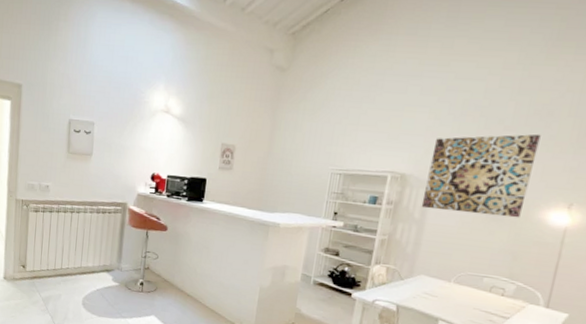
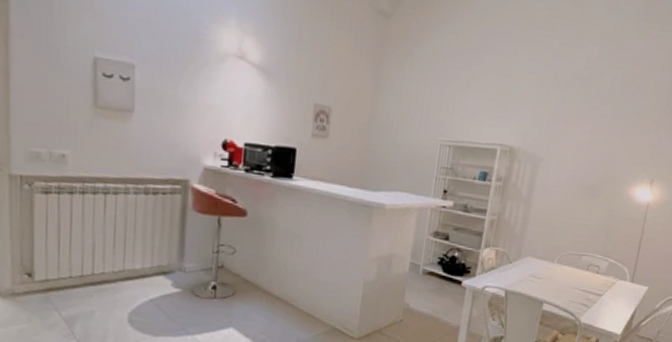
wall art: present [421,134,541,218] -> none [528,108,631,195]

